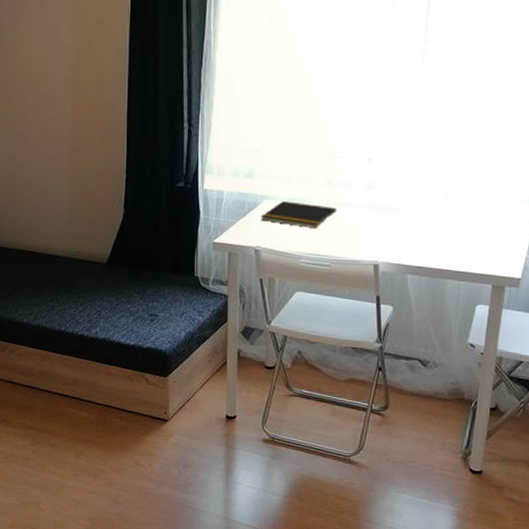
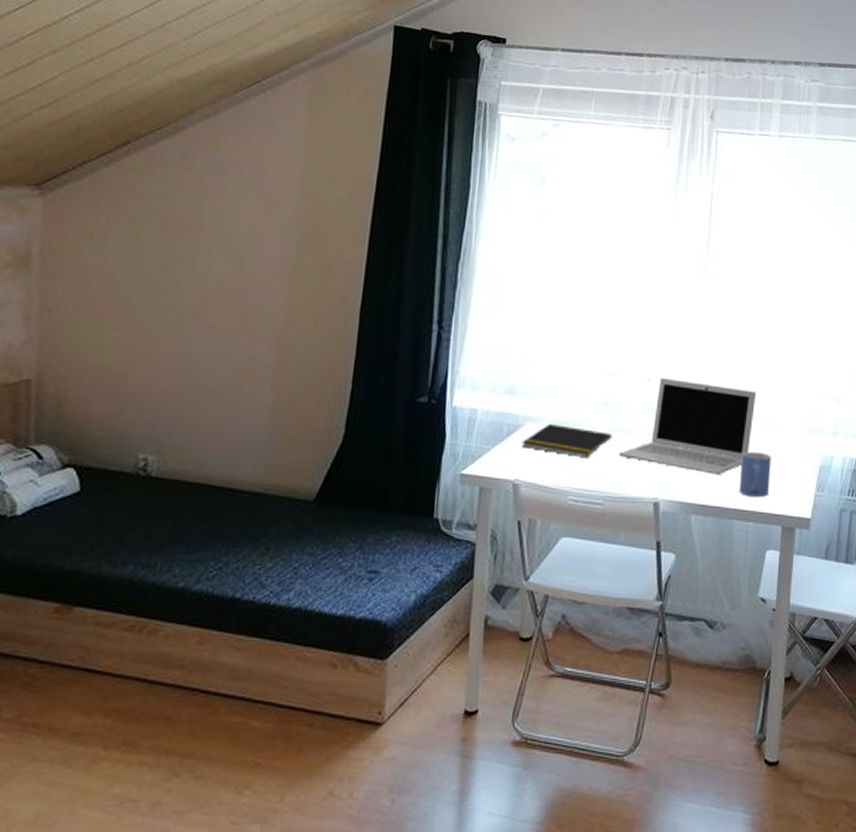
laptop: none [342,158,471,241] -> present [618,377,756,475]
mug: none [452,220,484,259] -> present [739,451,771,497]

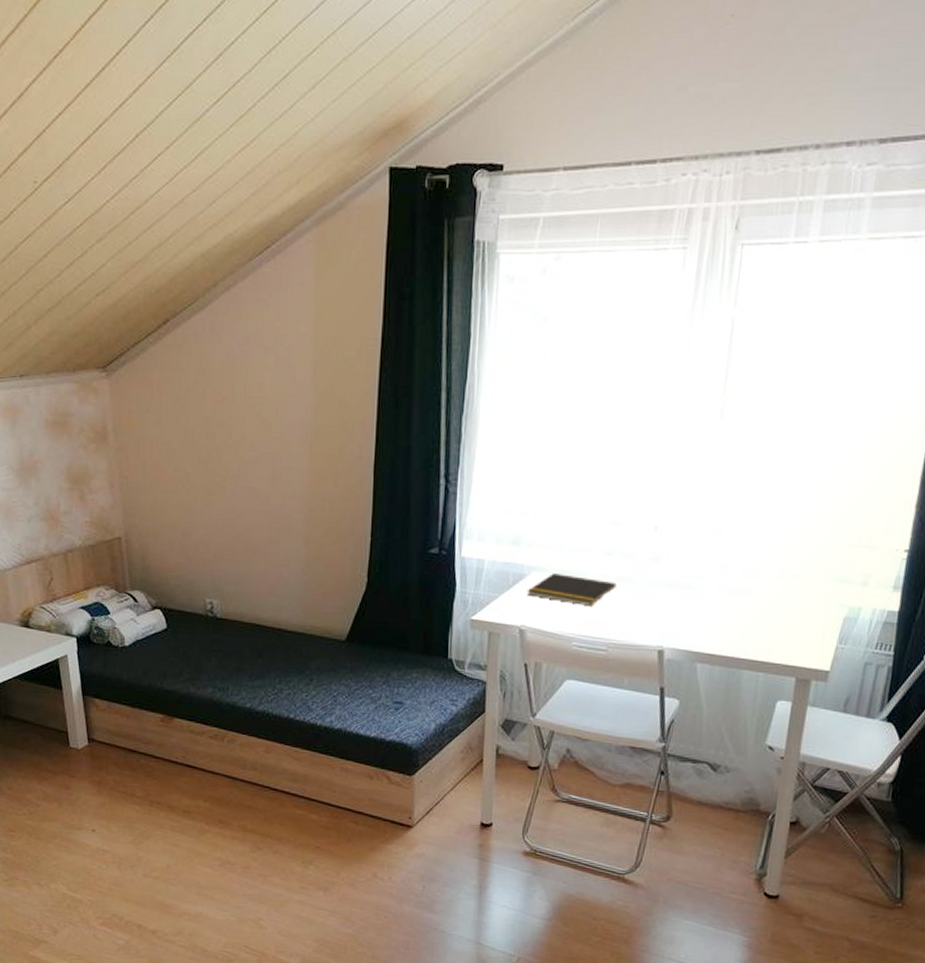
laptop: present [618,377,756,475] -> none [622,526,774,625]
mug: present [739,451,771,497] -> none [749,601,788,648]

